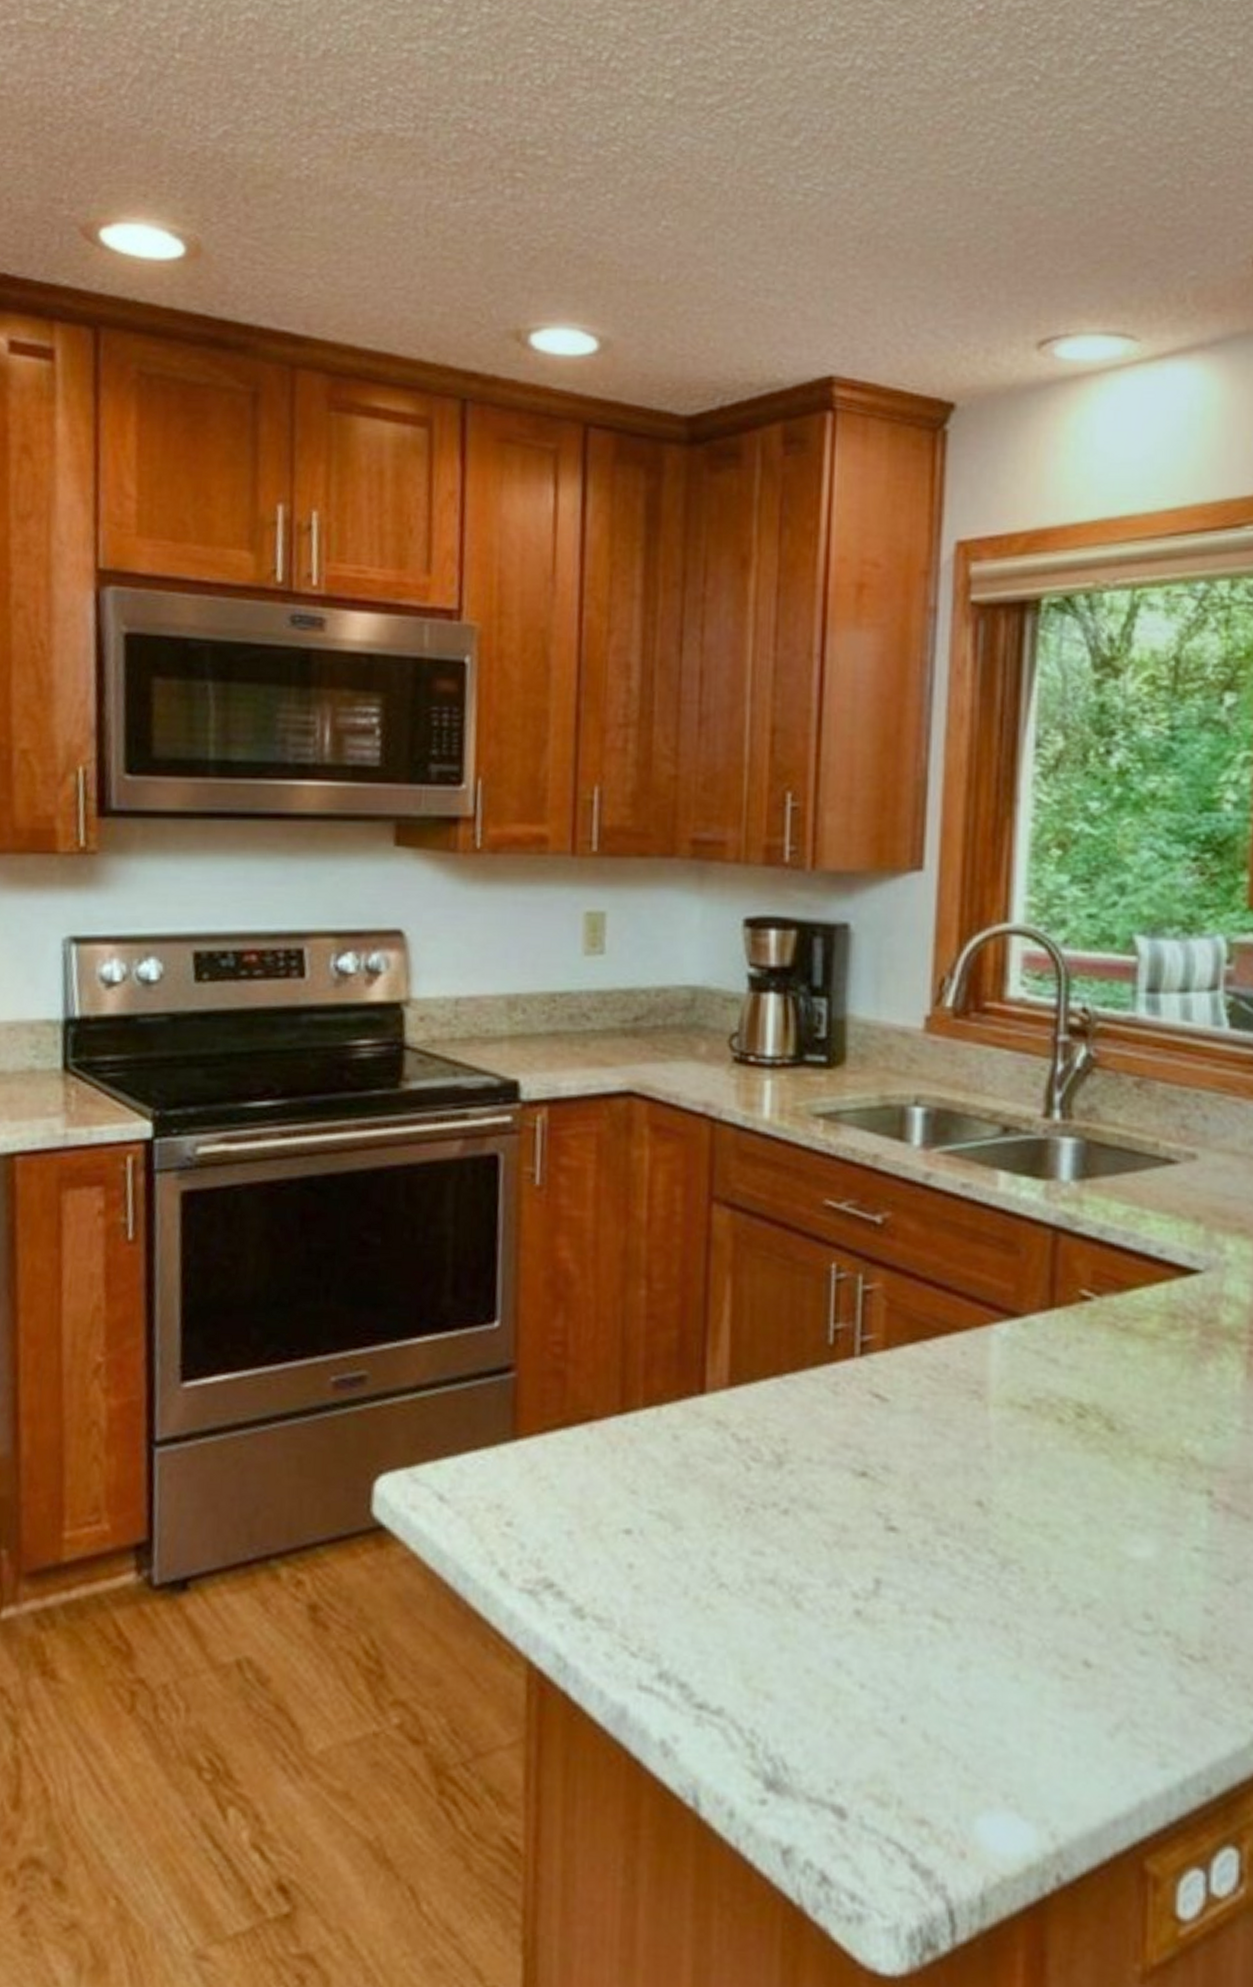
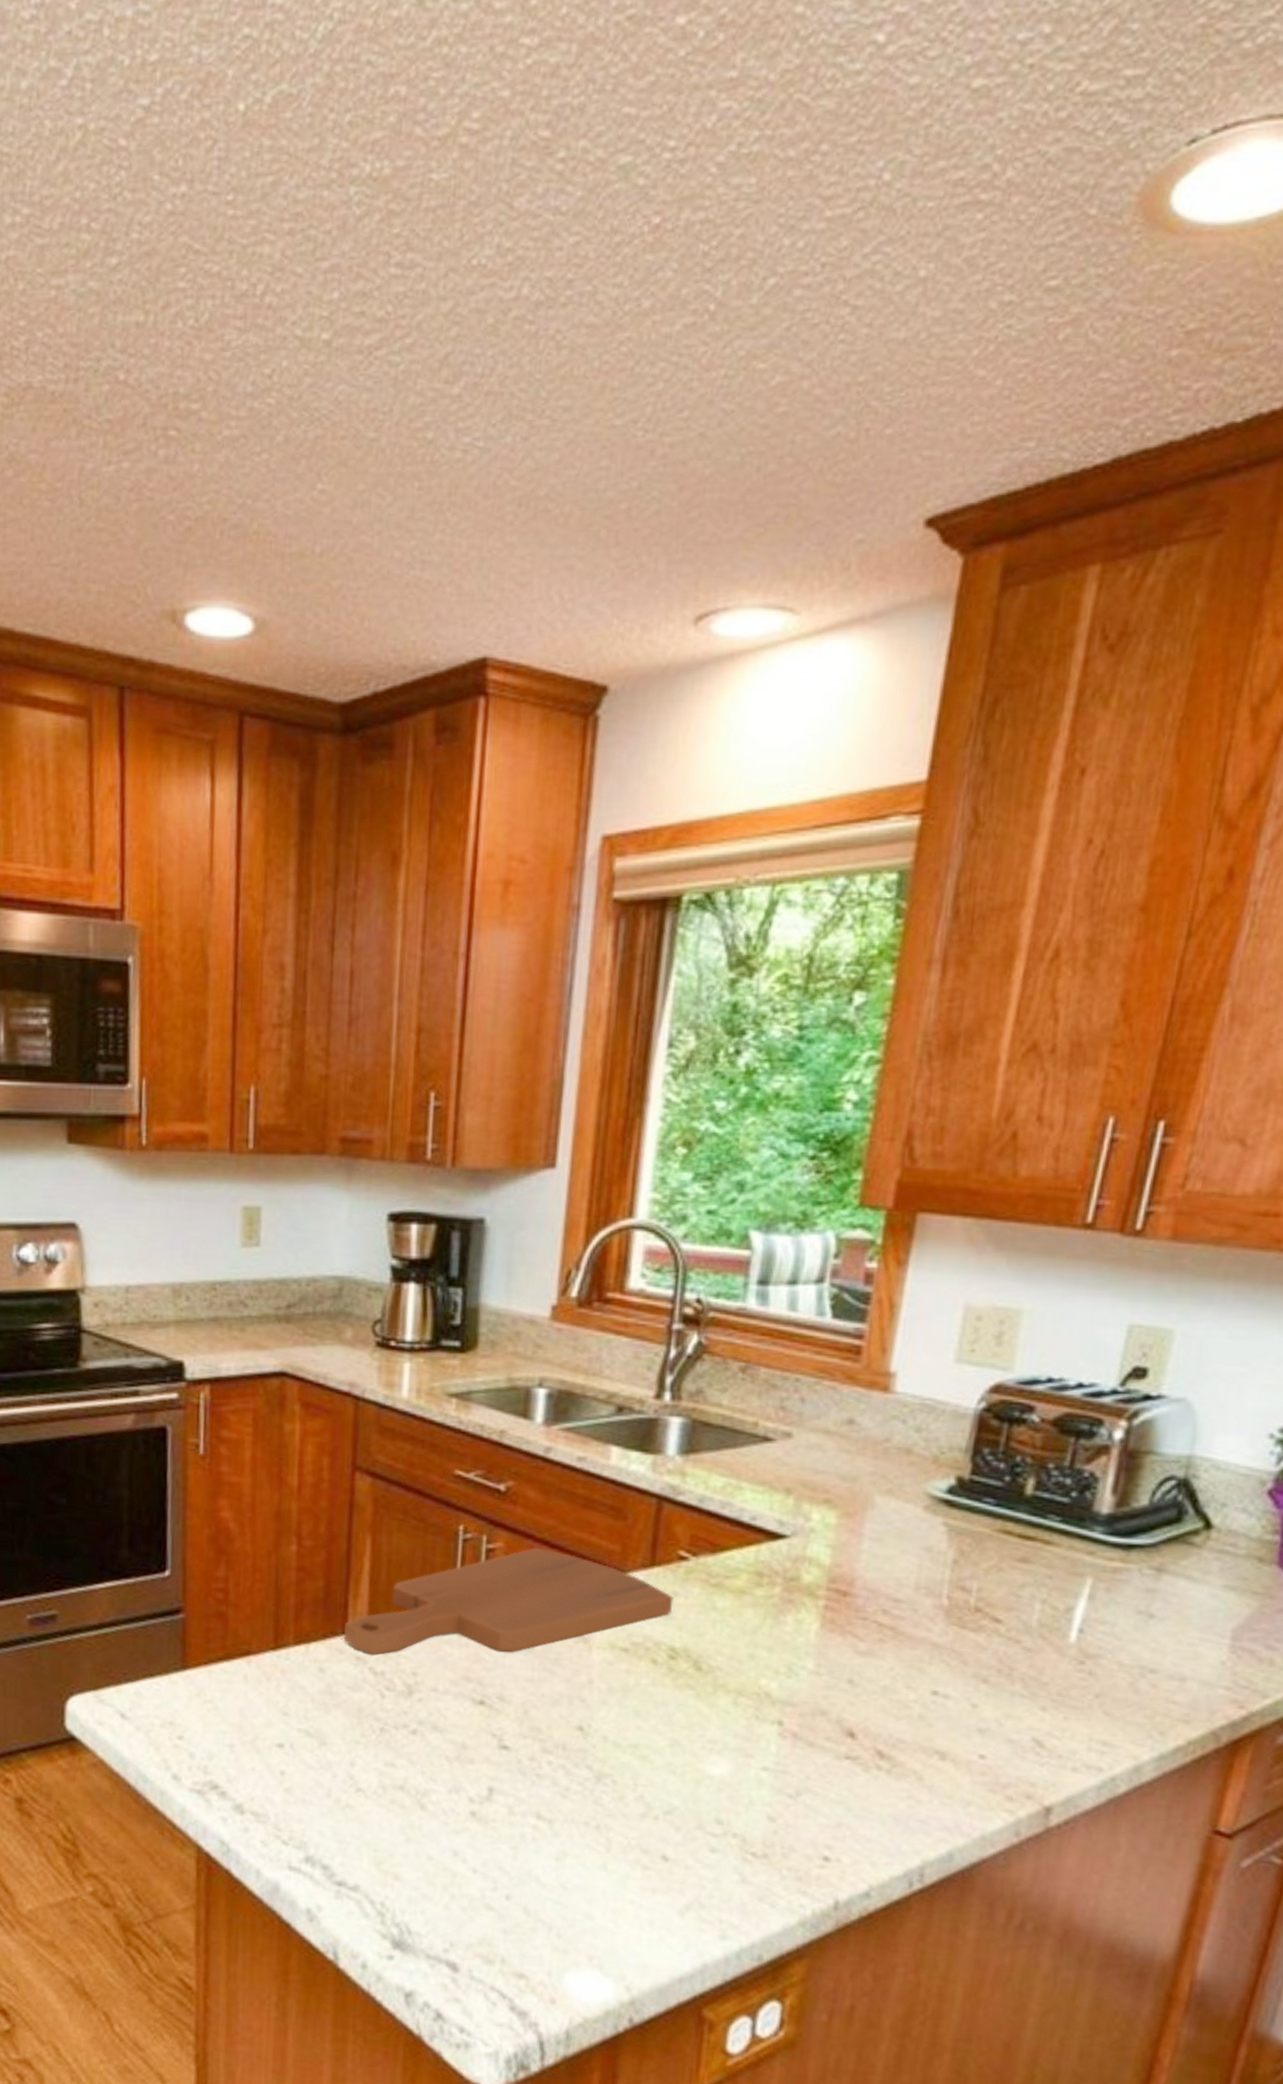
cutting board: none [702,1288,1078,1417] -> present [344,1547,674,1654]

